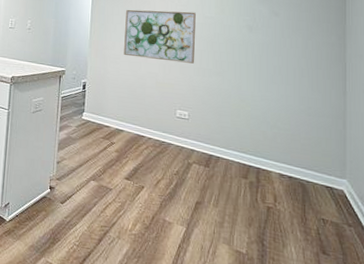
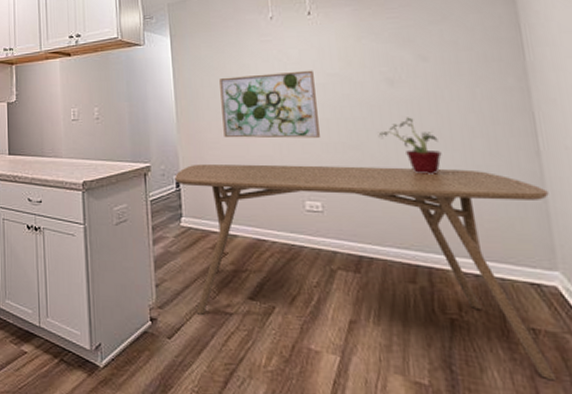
dining table: none [82,73,347,258] -> present [175,163,556,381]
potted plant: none [236,56,278,101] -> present [378,117,442,175]

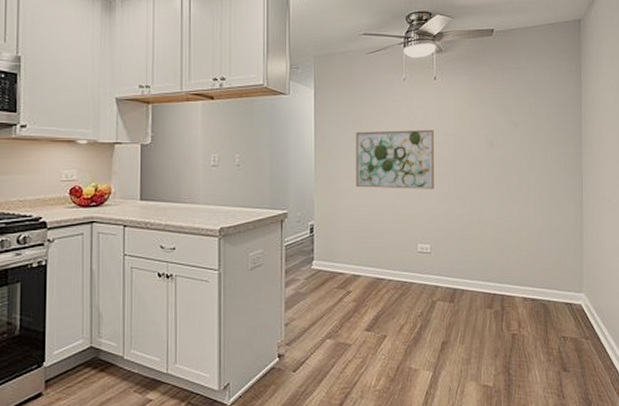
dining table: present [175,163,556,381] -> none [309,211,584,373]
potted plant: present [378,117,442,175] -> none [477,174,520,221]

